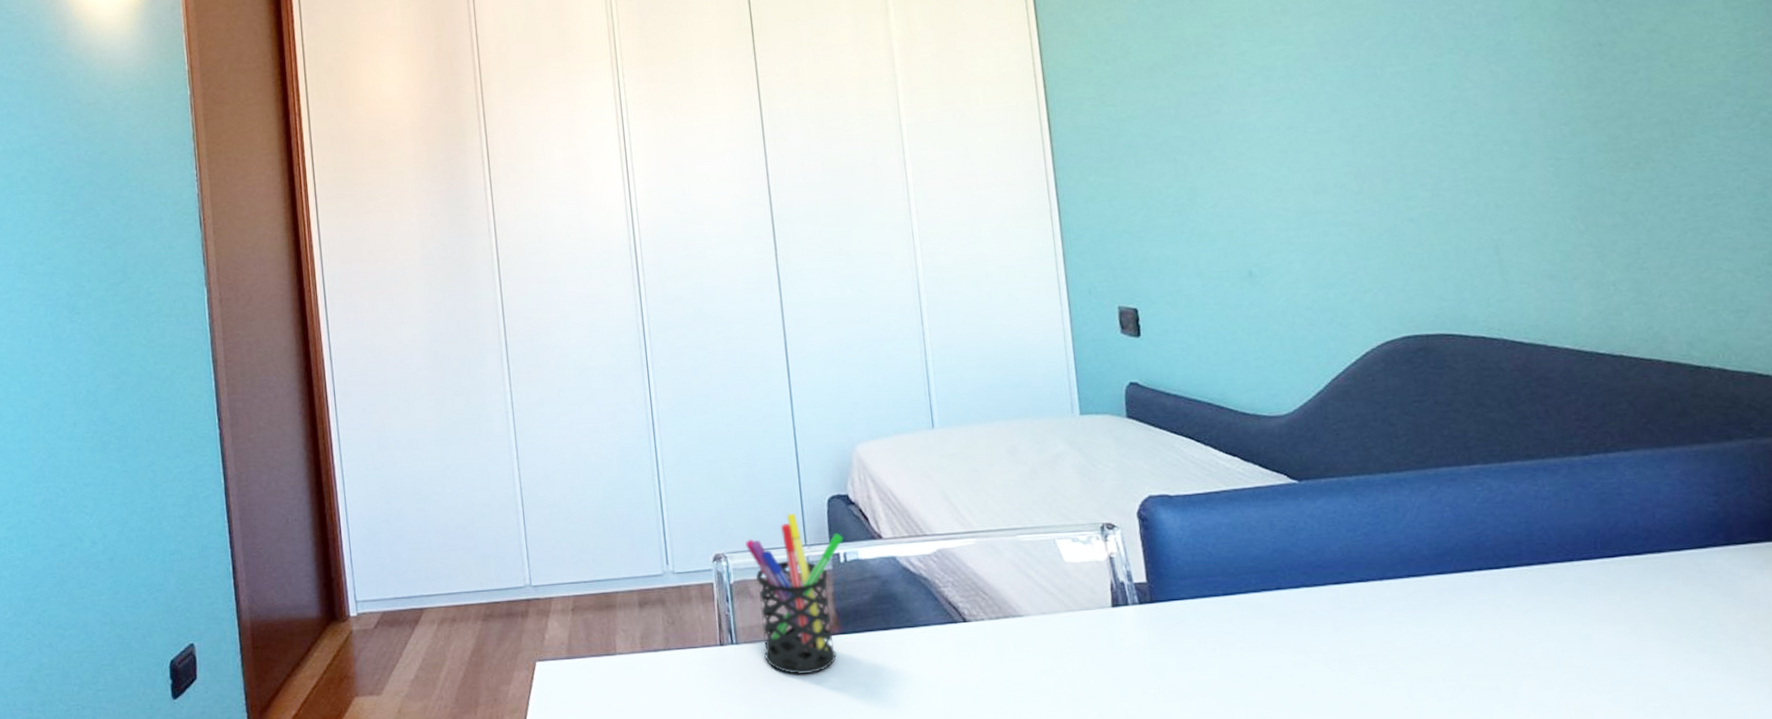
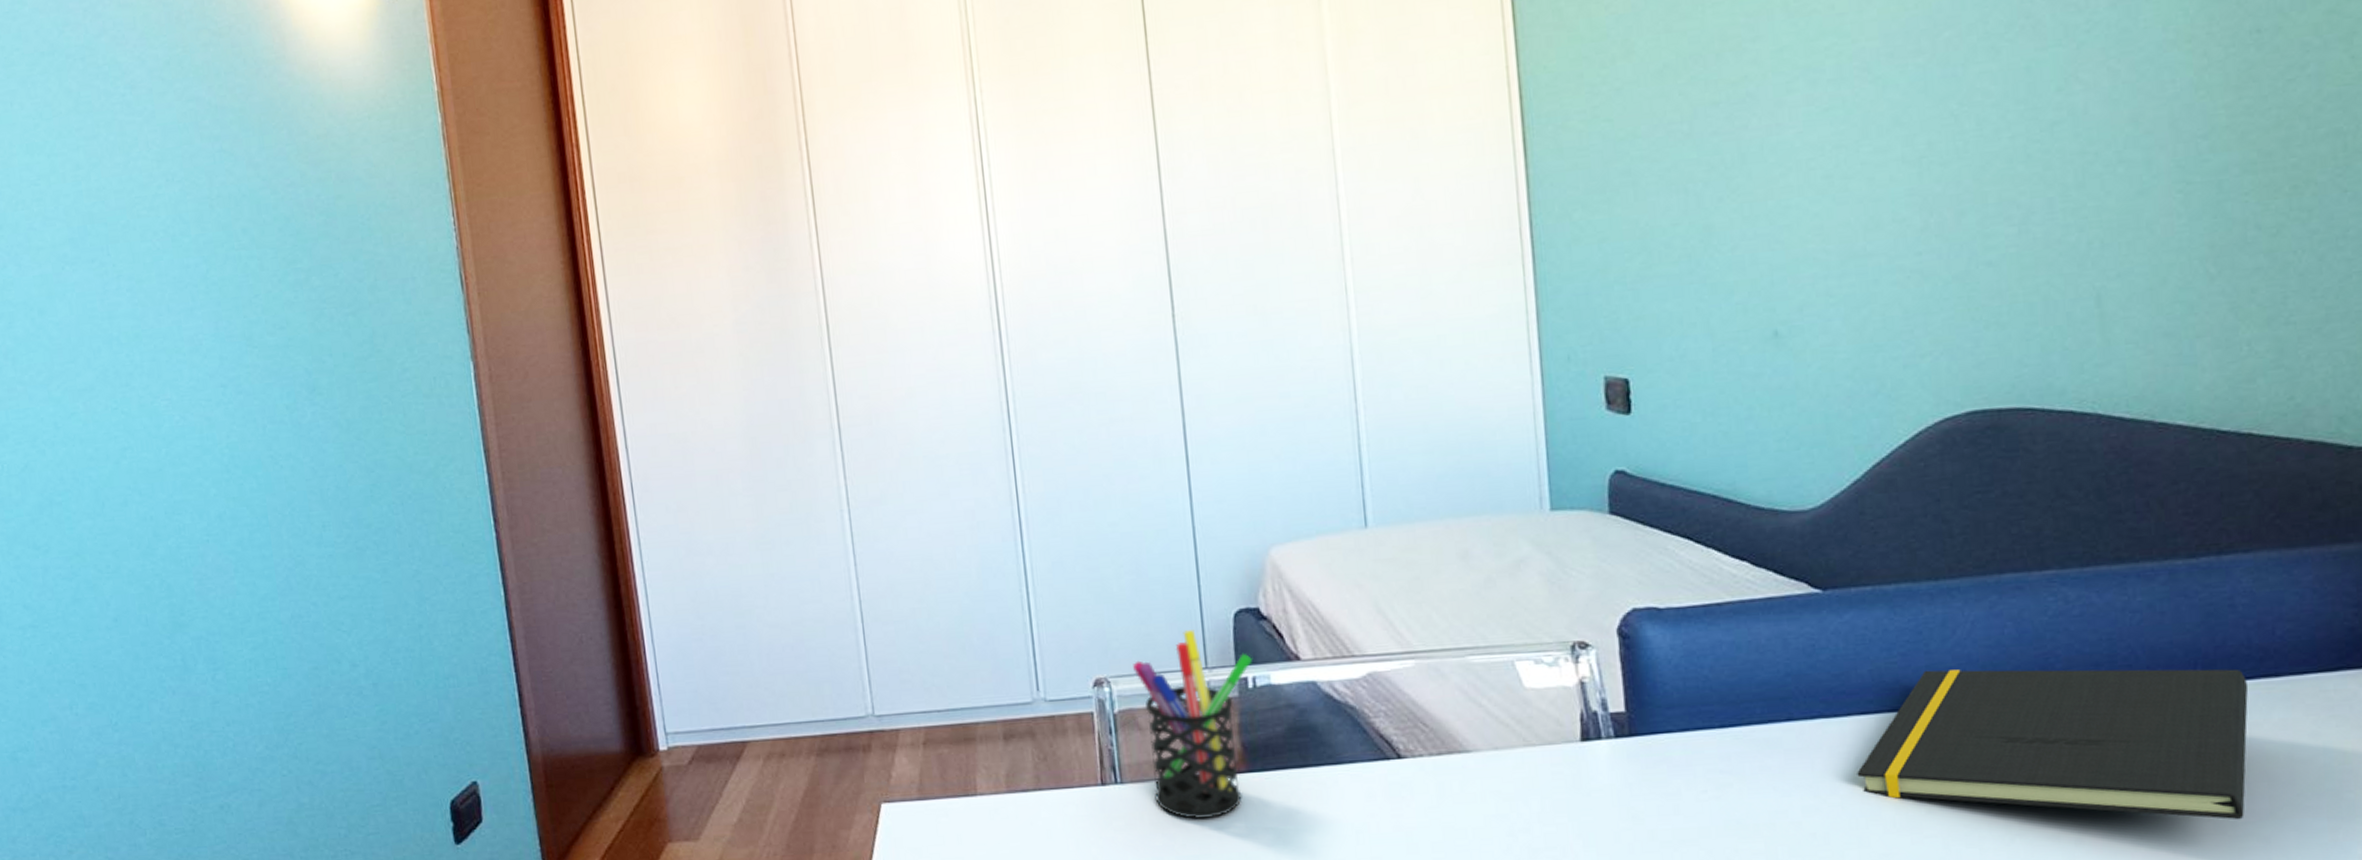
notepad: none [1335,546,1645,673] -> present [1857,669,2249,820]

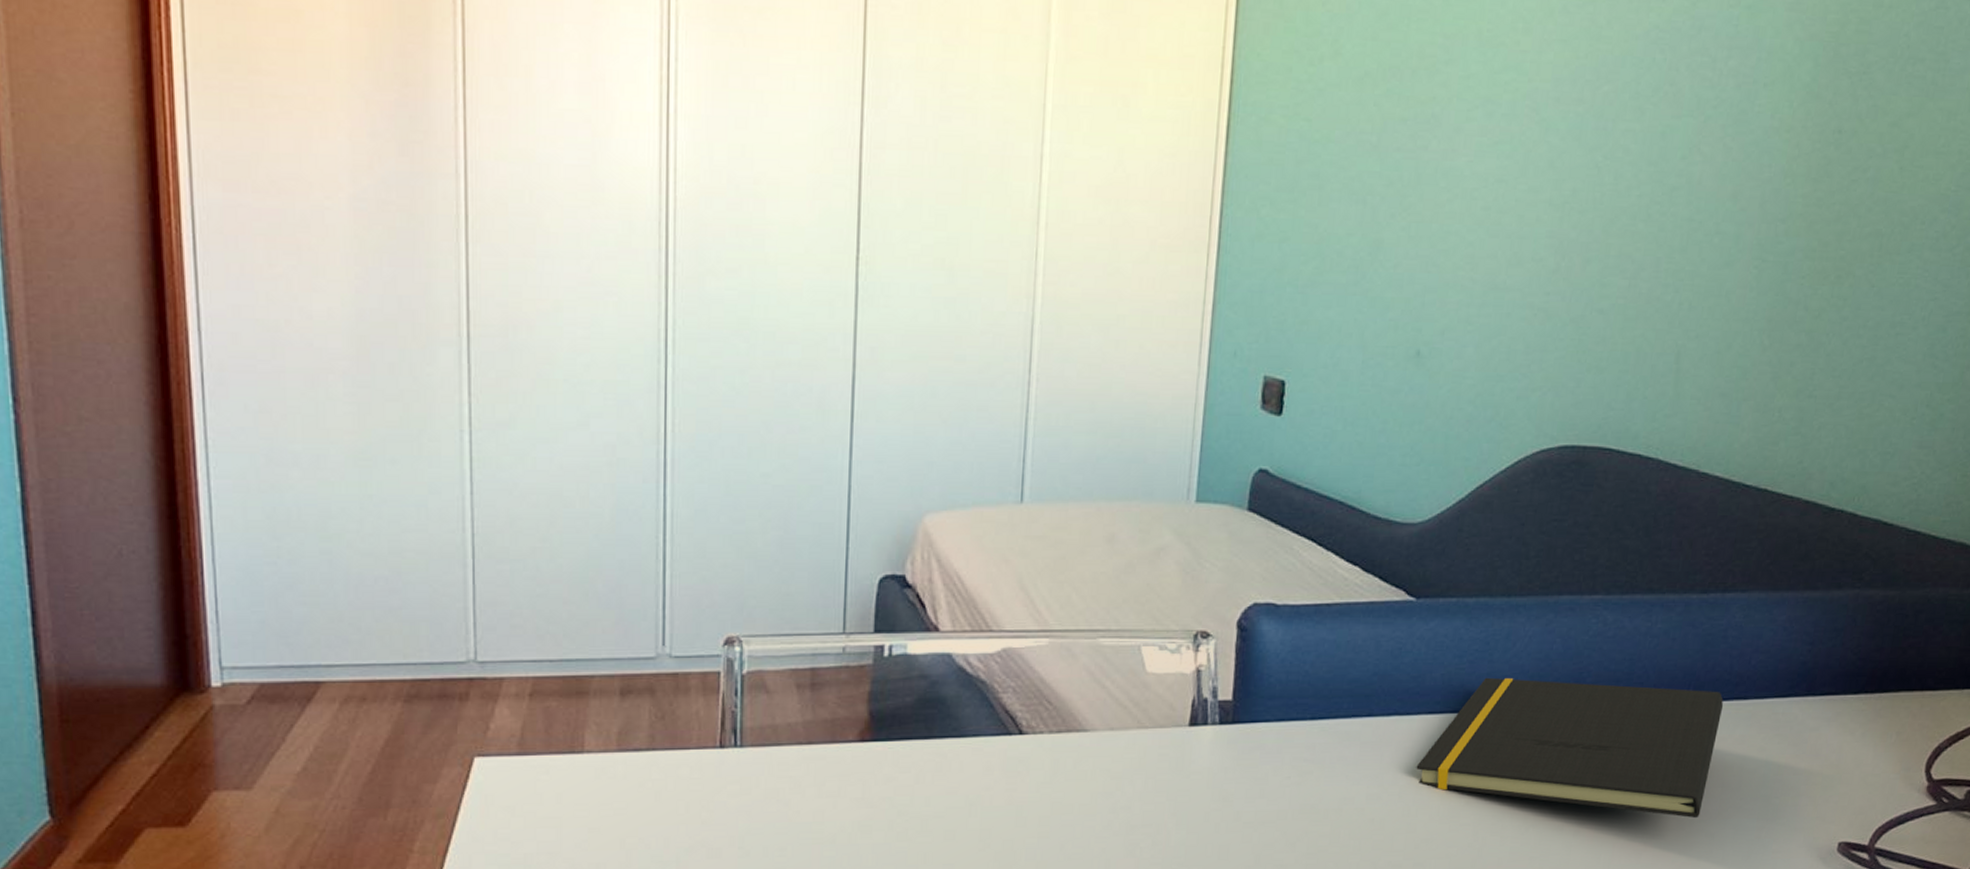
pen holder: present [1133,630,1252,820] -> none [768,593,891,787]

